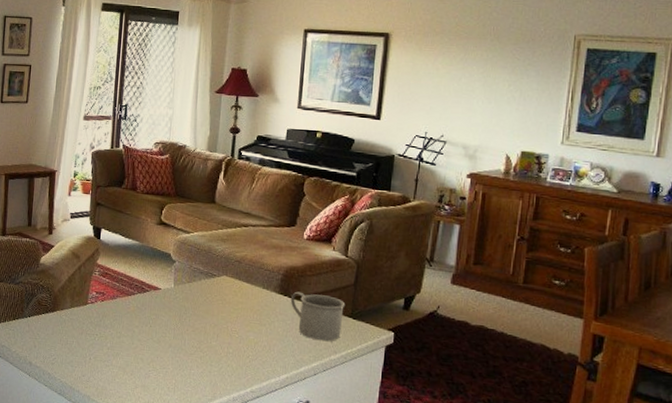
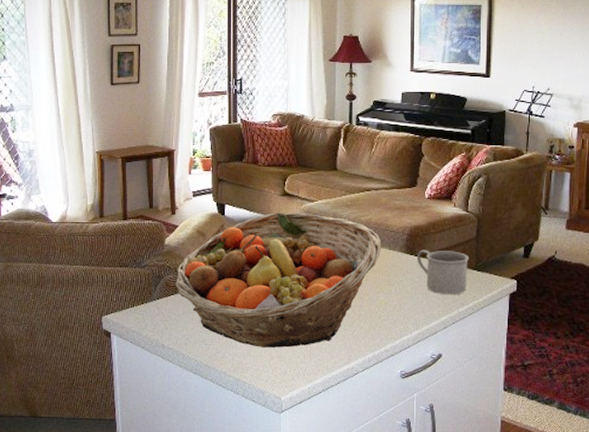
fruit basket: none [47,241,256,378] -> present [175,212,382,348]

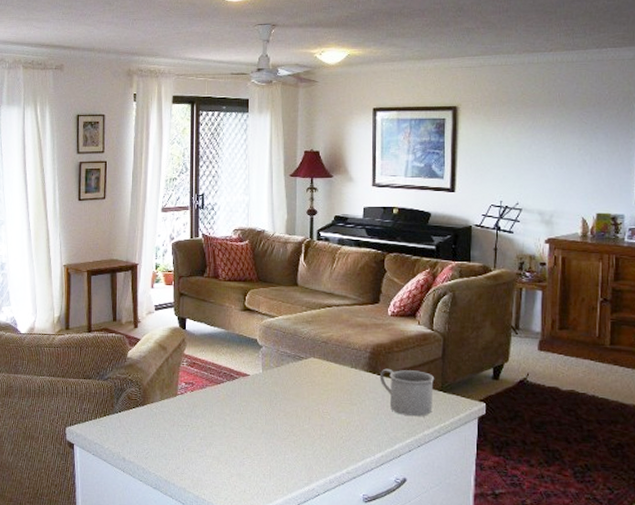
fruit basket: present [175,212,382,348] -> none [137,327,343,466]

